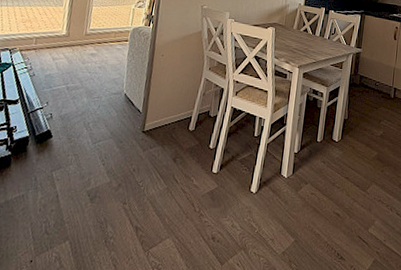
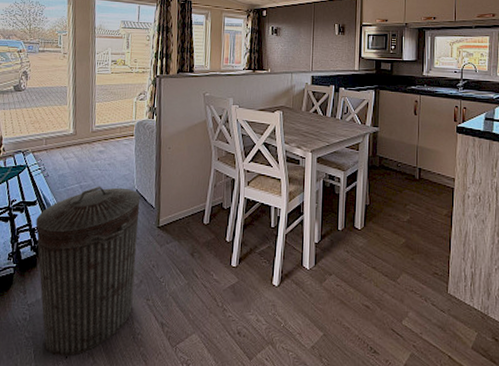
trash can: none [9,89,129,261] -> present [35,187,141,357]

